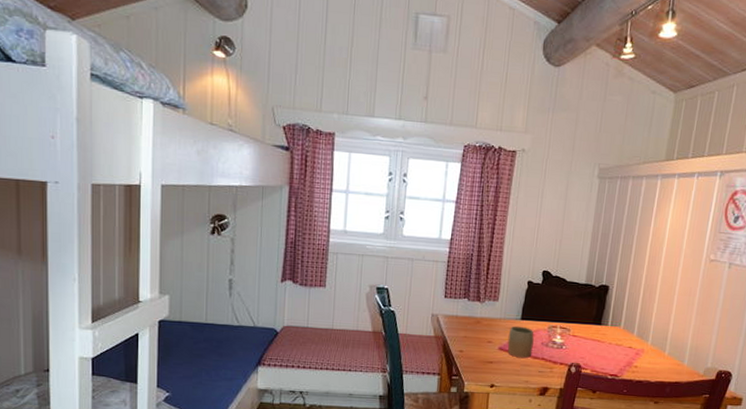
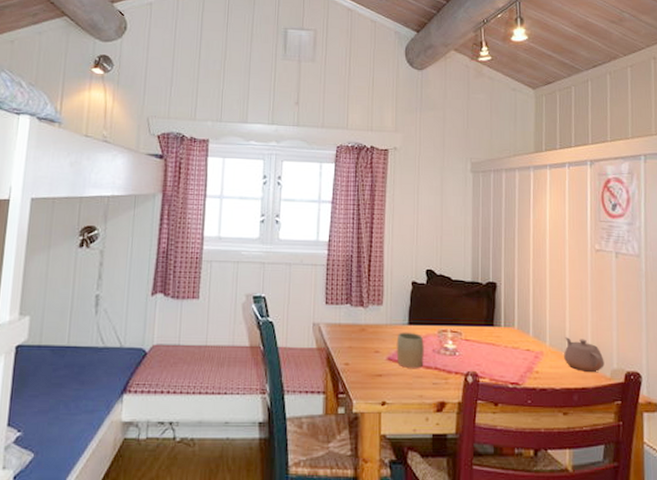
teapot: none [663,338,700,370] -> present [564,337,604,373]

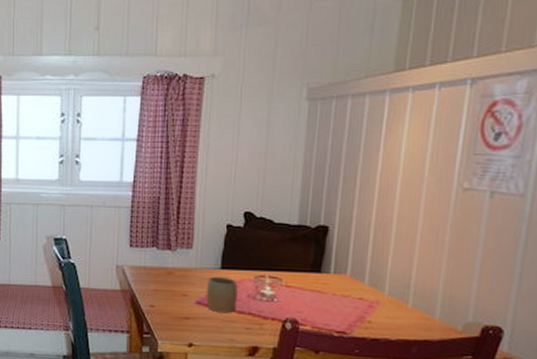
teapot: present [564,337,604,373] -> none [405,286,457,325]

